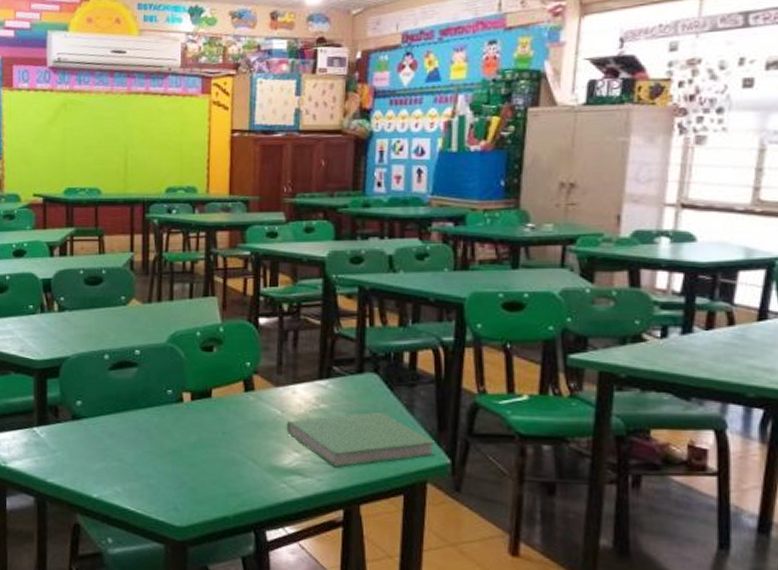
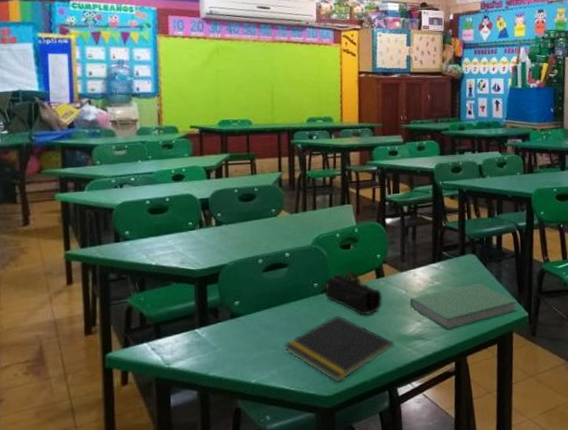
notepad: none [130,430,264,513] -> present [284,314,395,383]
pencil case: none [179,379,252,436] -> present [324,270,383,316]

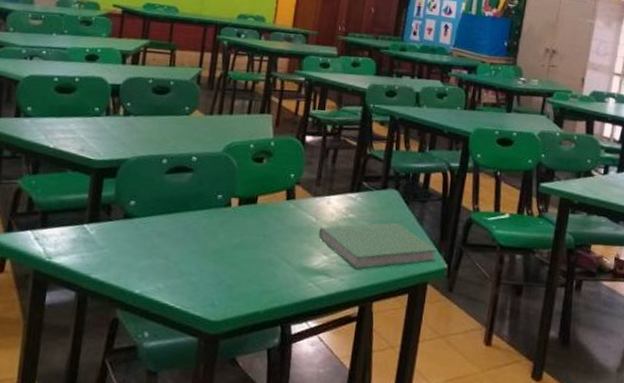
notepad: present [284,314,395,383] -> none [175,233,296,308]
pencil case: present [324,270,383,316] -> none [227,187,291,239]

